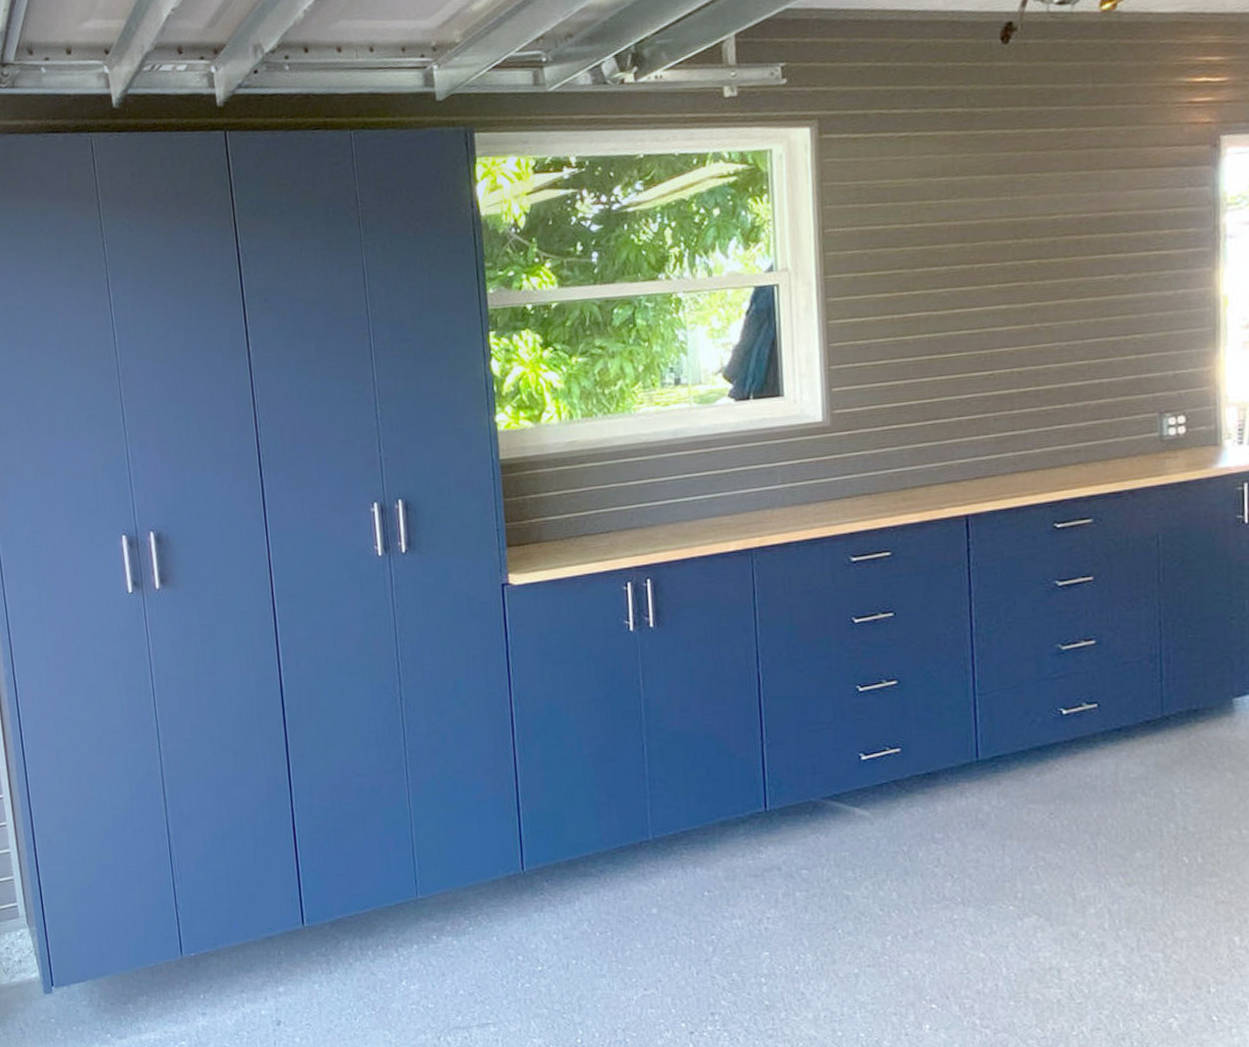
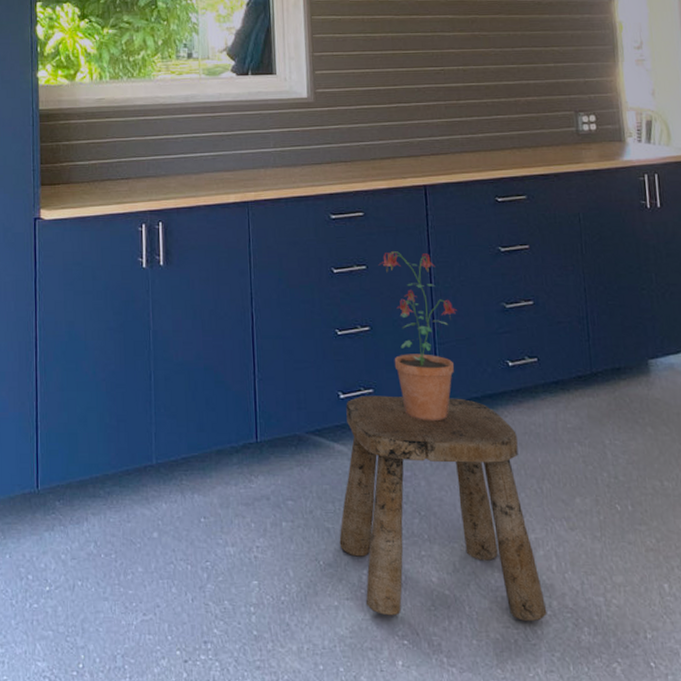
stool: none [860,752,1096,981] -> present [339,395,547,621]
potted plant: none [908,593,1002,779] -> present [378,250,457,420]

